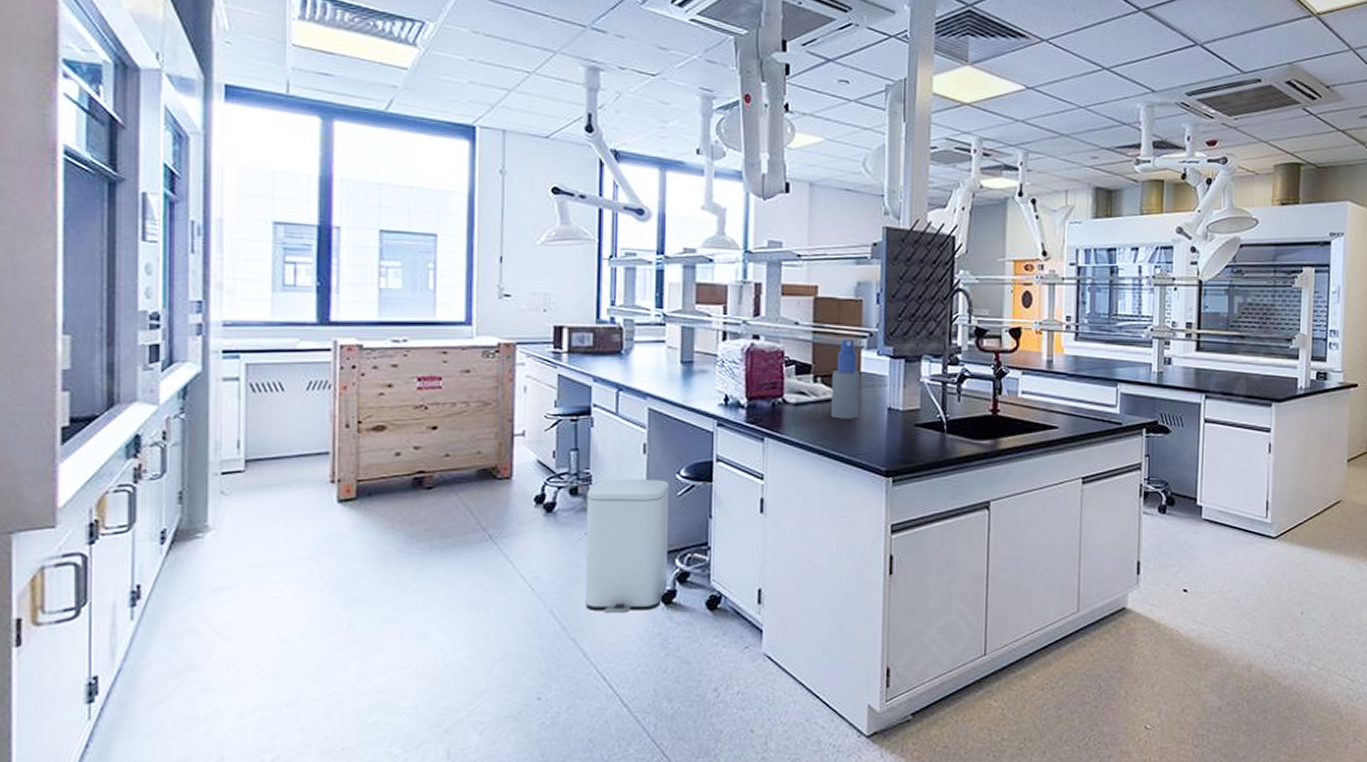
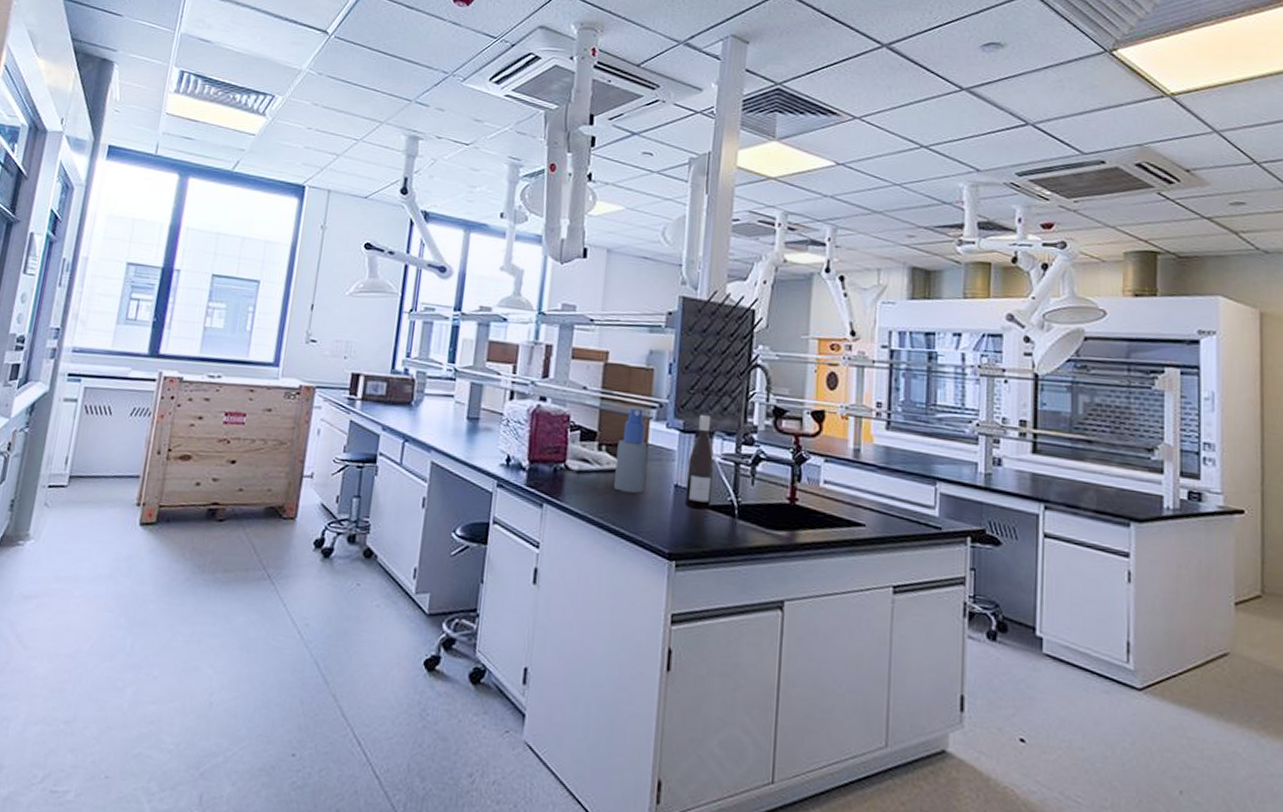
pedal bin: present [585,478,670,614] -> none [349,530,445,675]
bottle: none [898,339,923,428] -> present [684,414,714,510]

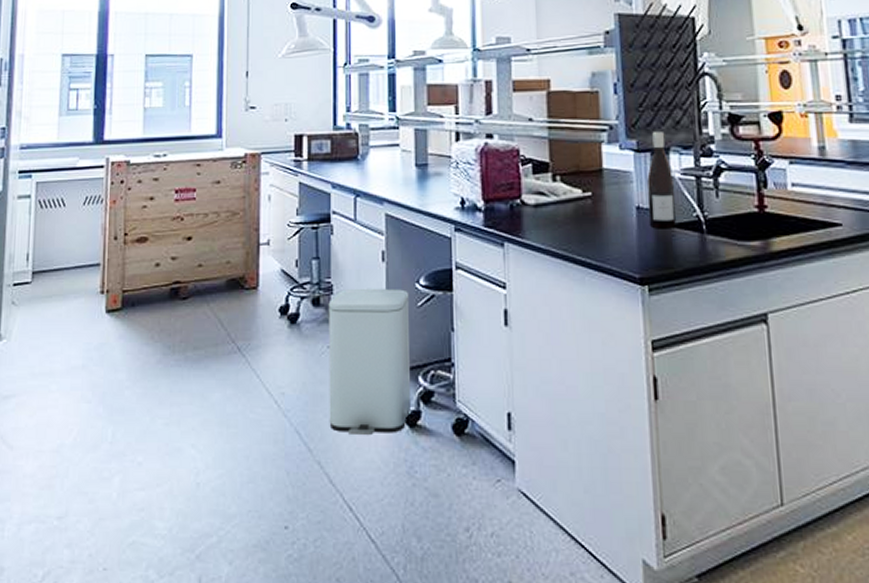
pedal bin: none [349,530,445,675] -> present [328,288,412,436]
spray bottle: present [614,408,648,494] -> none [572,134,606,221]

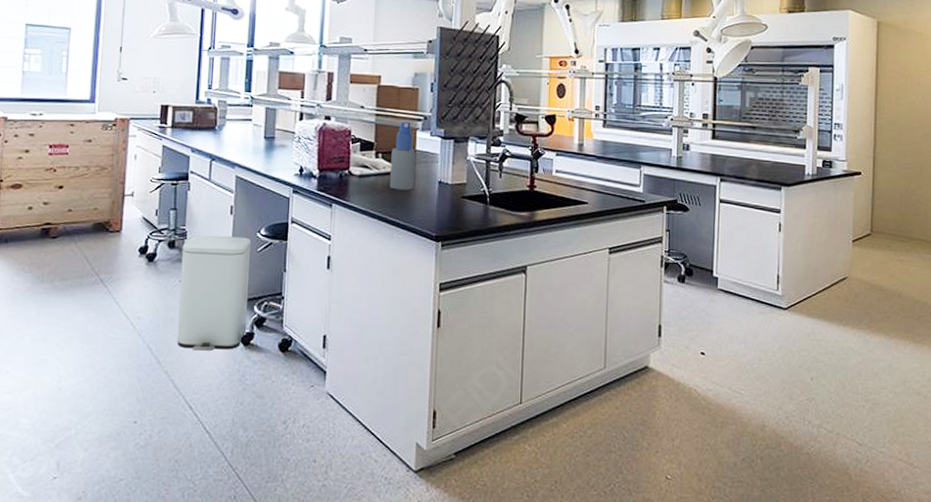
spray bottle: none [572,134,606,221] -> present [390,121,416,190]
bottle: present [647,130,676,229] -> none [447,123,470,200]

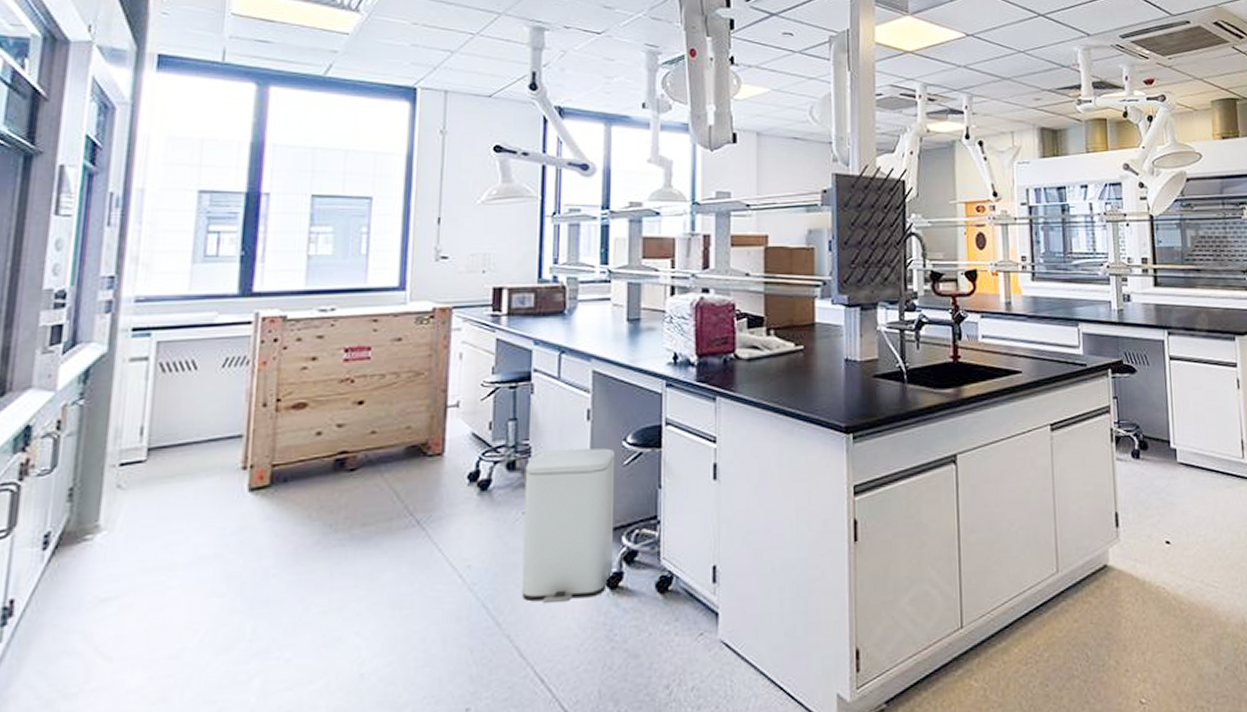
spray bottle: present [390,121,416,190] -> none [786,289,816,373]

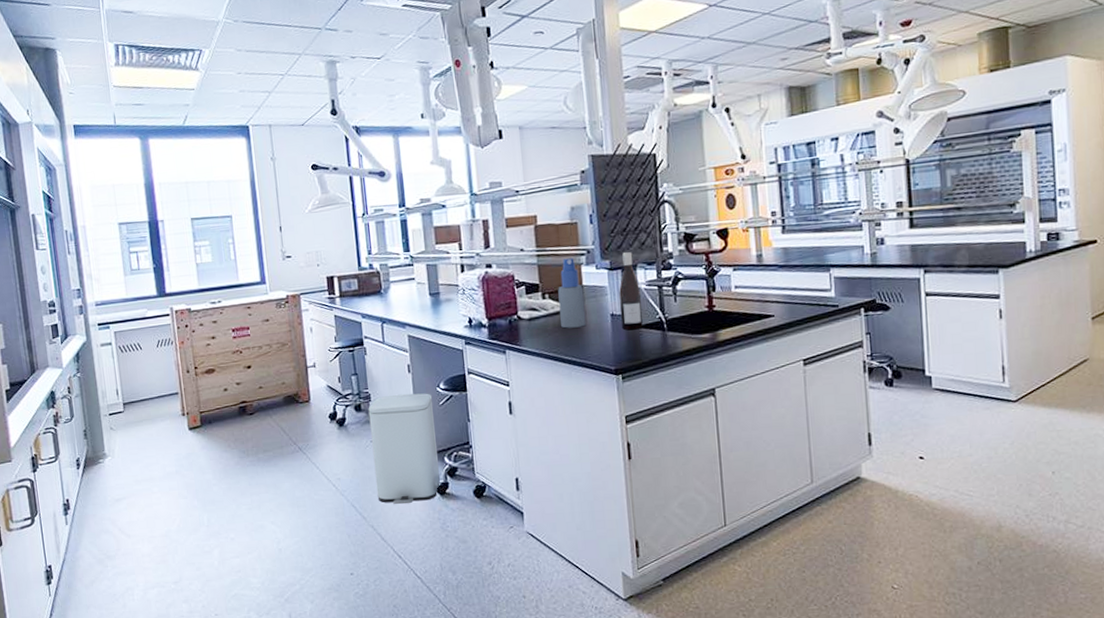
spray bottle: none [786,289,816,373] -> present [558,258,586,329]
bottle: none [855,286,881,380] -> present [619,251,643,331]

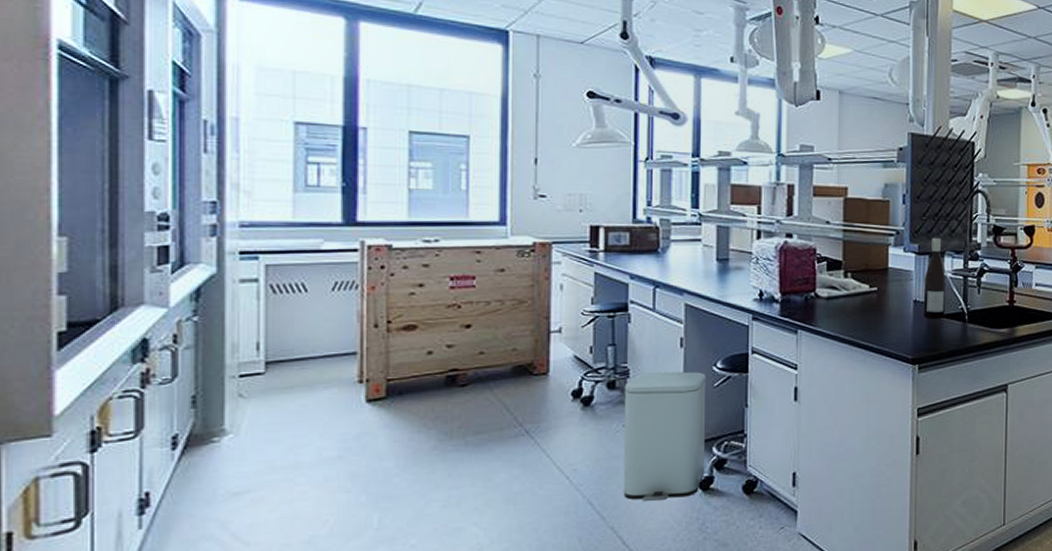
spray bottle: present [558,258,586,329] -> none [861,237,888,311]

